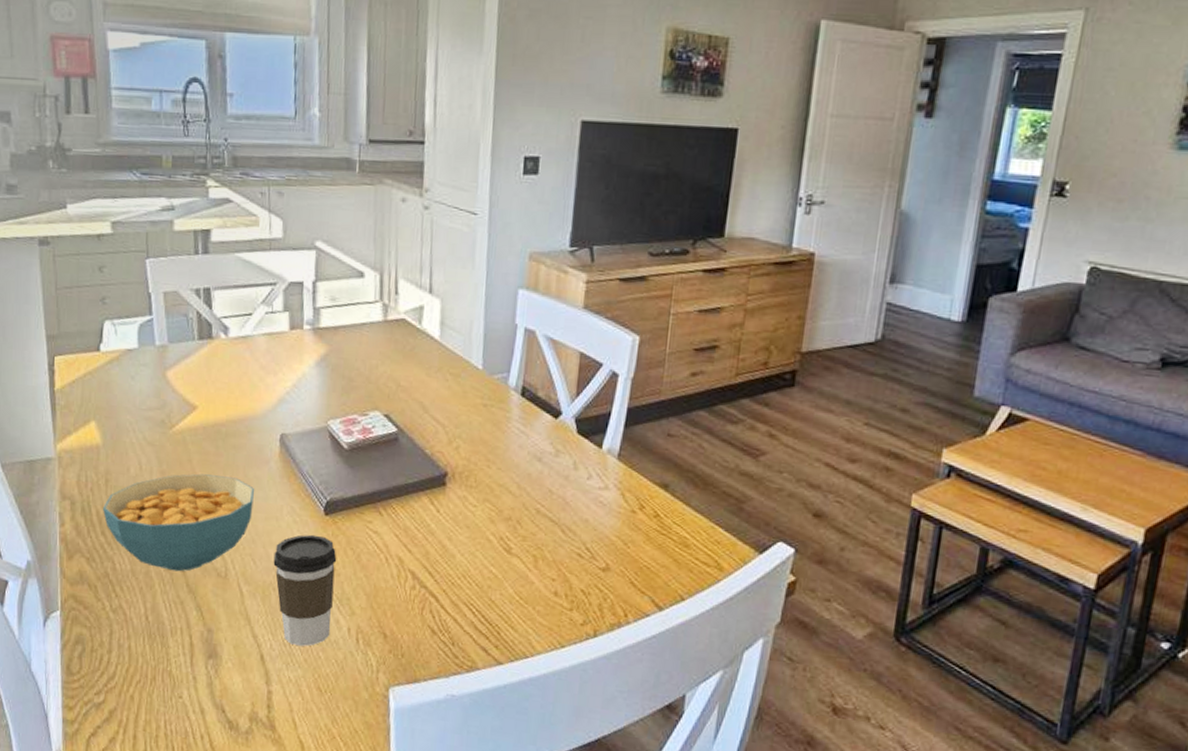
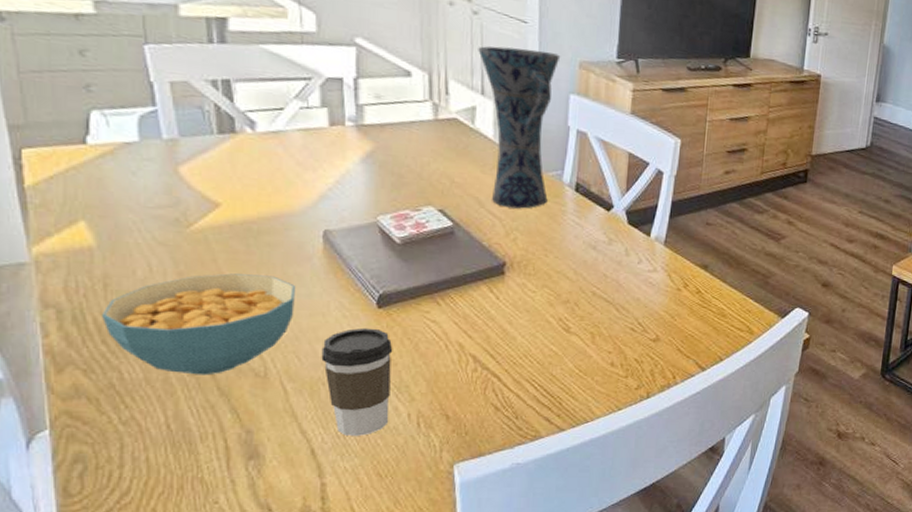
vase: none [427,241,510,415] -> present [478,46,561,209]

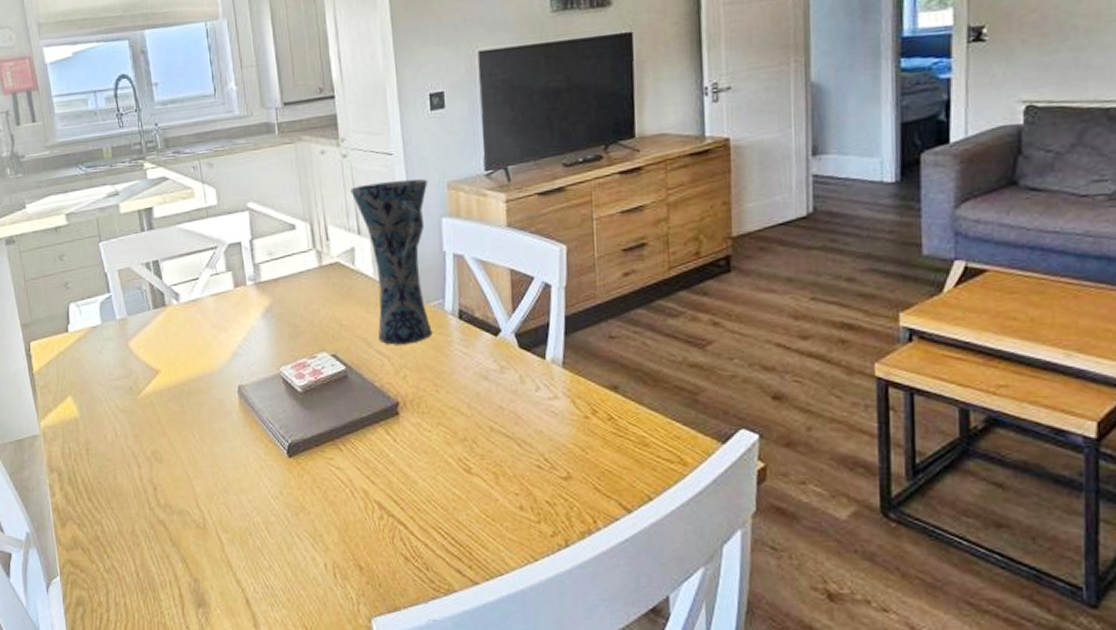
cereal bowl: present [101,273,295,376] -> none [86,432,222,527]
coffee cup: present [321,327,393,436] -> none [246,477,309,586]

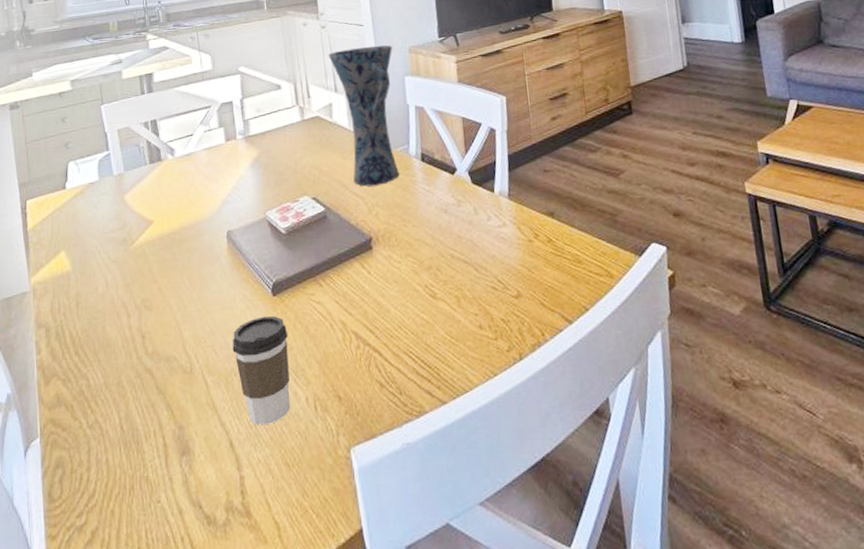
coffee cup: none [246,477,309,586] -> present [232,315,291,425]

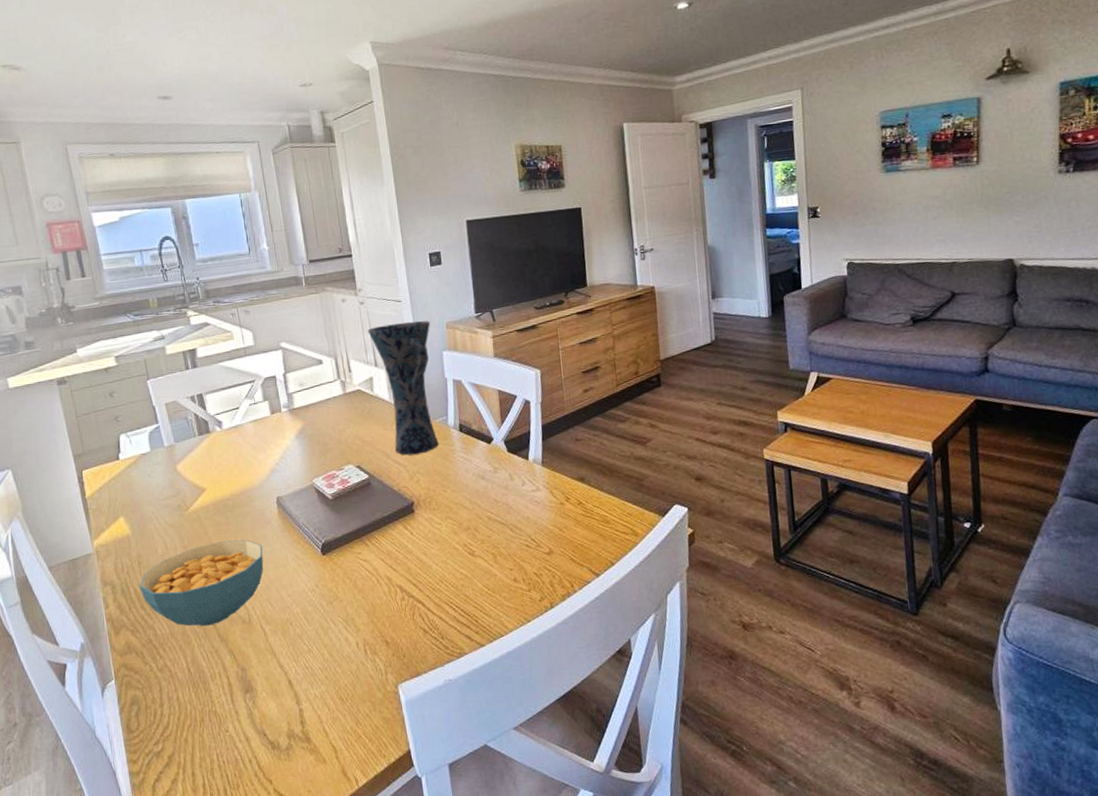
cereal bowl: none [74,277,210,376] -> present [138,539,264,626]
coffee cup: present [232,315,291,425] -> none [286,572,343,666]

